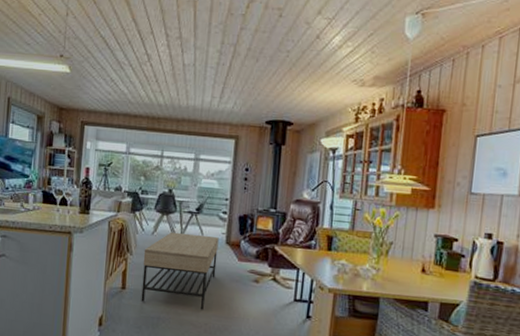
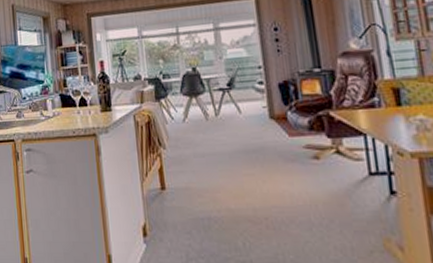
coffee table: present [141,231,219,310] -> none [177,113,266,202]

